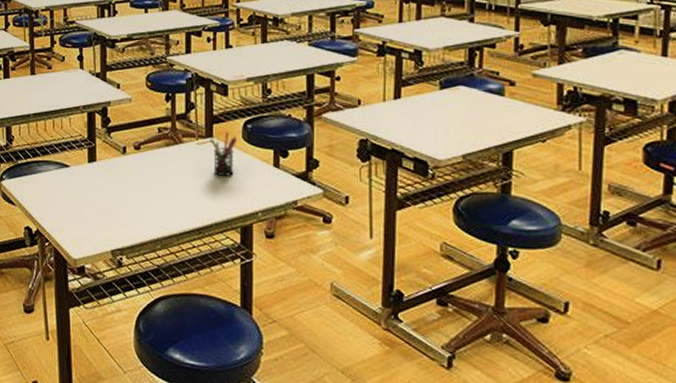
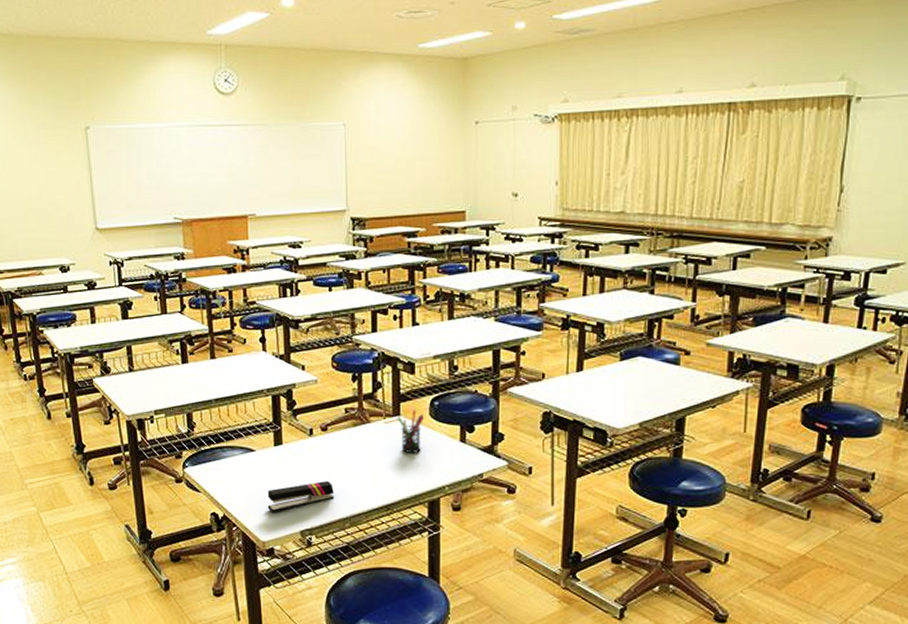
stapler: none [79,199,146,230] -> present [267,480,335,512]

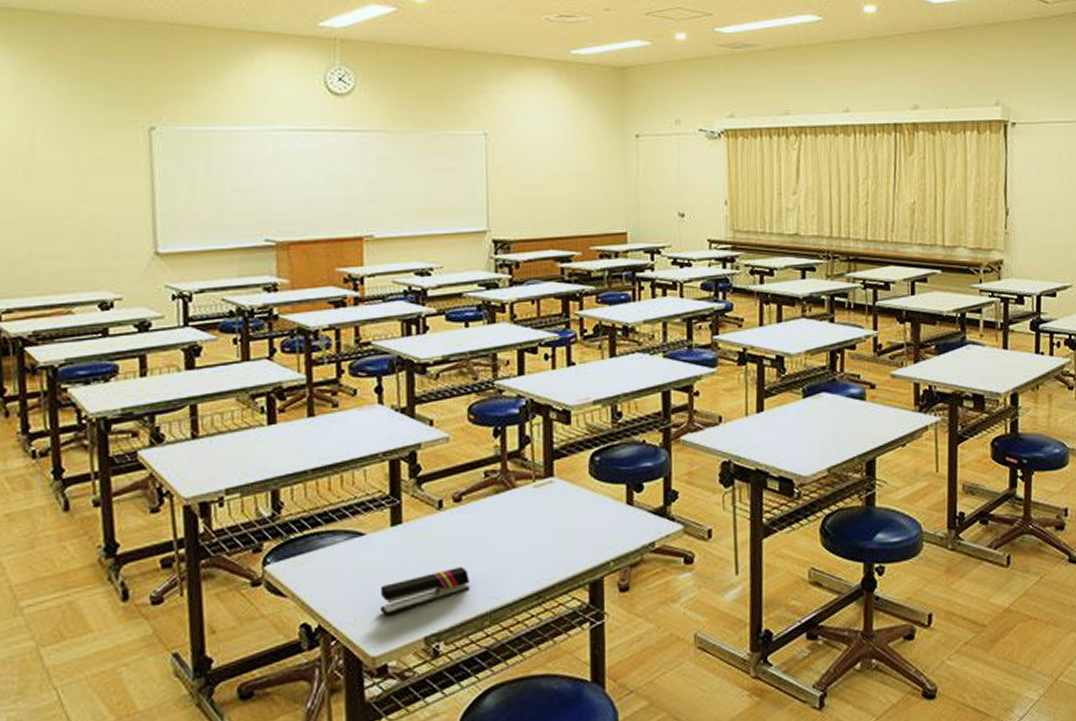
pen holder: present [397,410,424,453] -> none [549,469,582,523]

